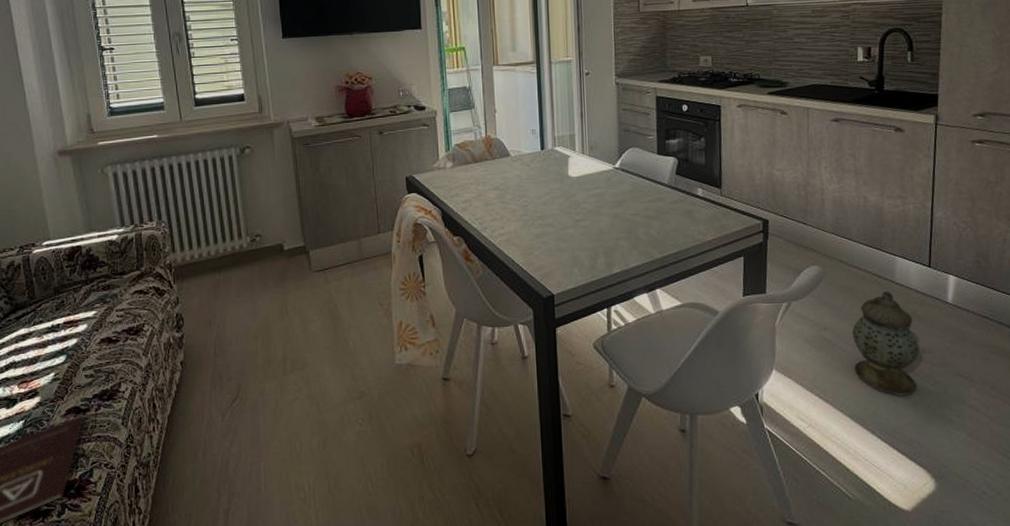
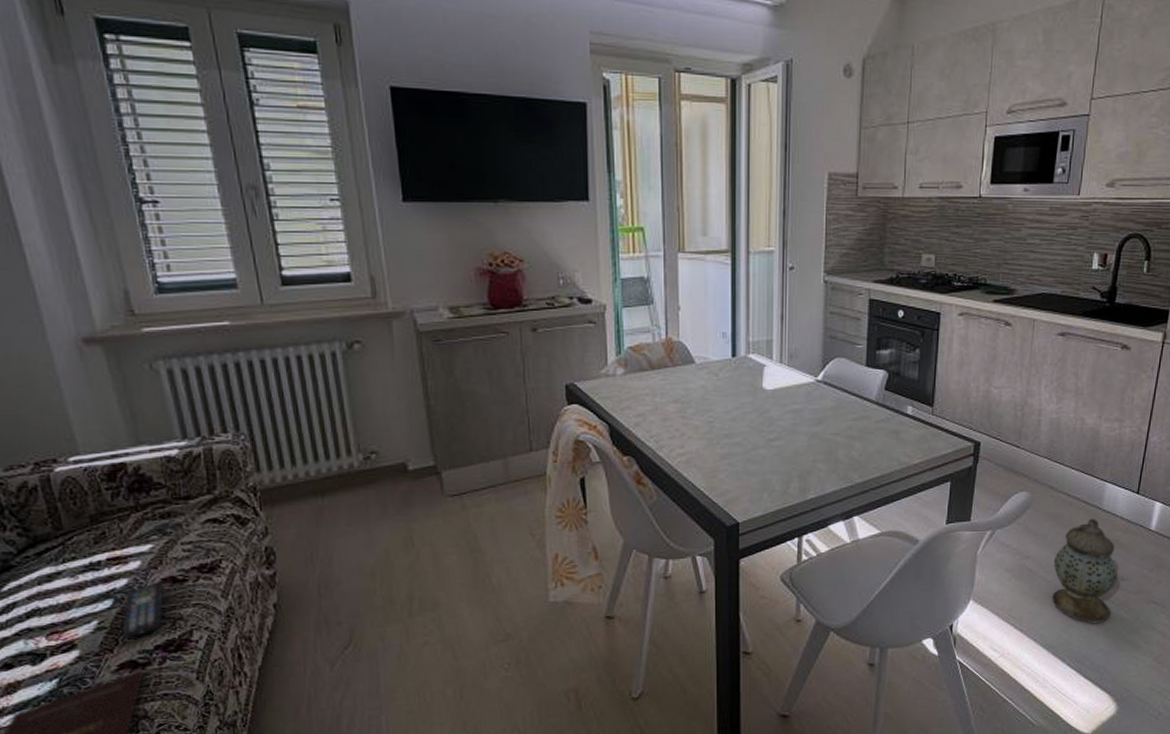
remote control: none [70,341,102,388] -> present [122,581,164,639]

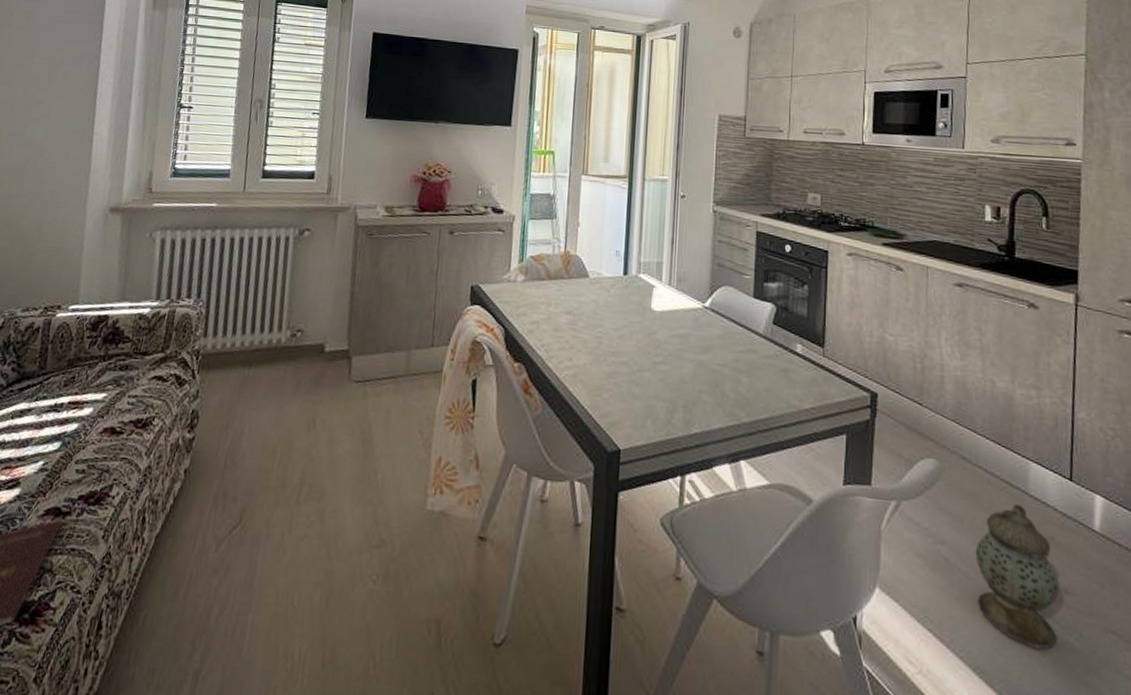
remote control: present [122,581,164,639] -> none [57,430,104,484]

